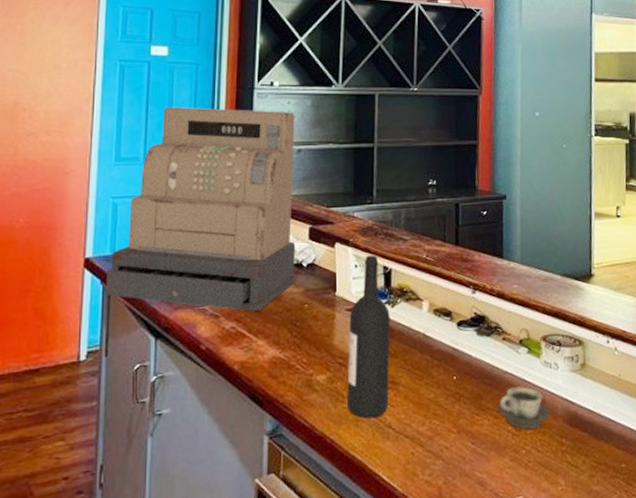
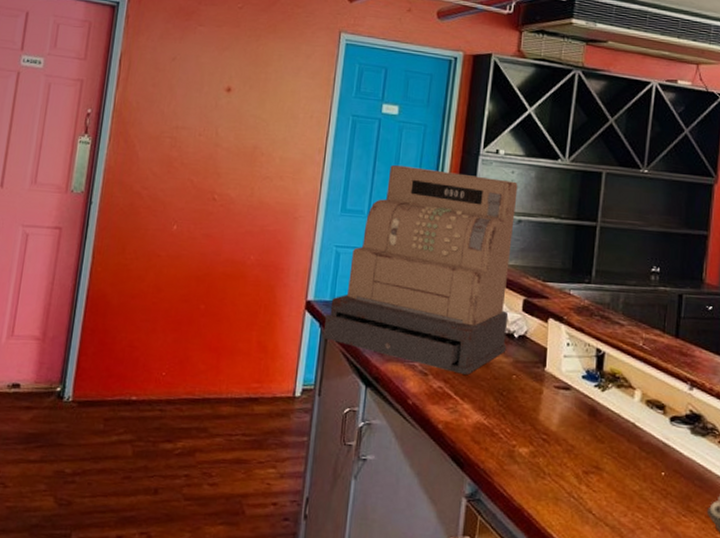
wine bottle: present [347,255,391,419] -> none [548,335,600,500]

